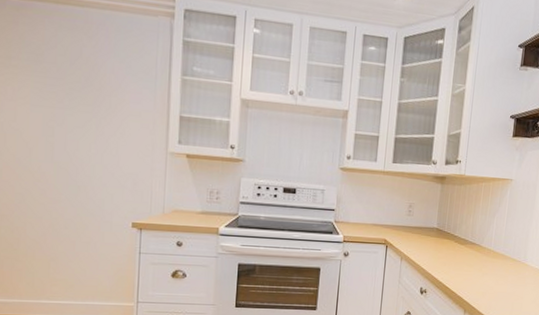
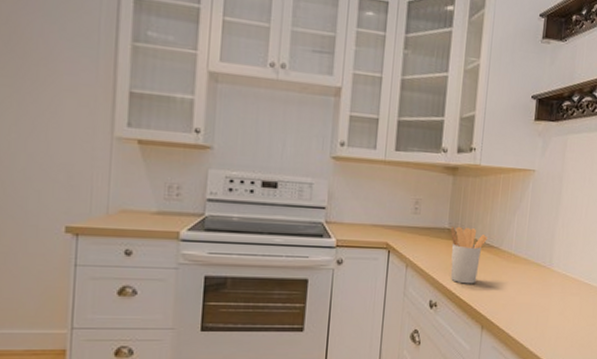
utensil holder: none [438,226,470,275] -> present [450,226,487,284]

